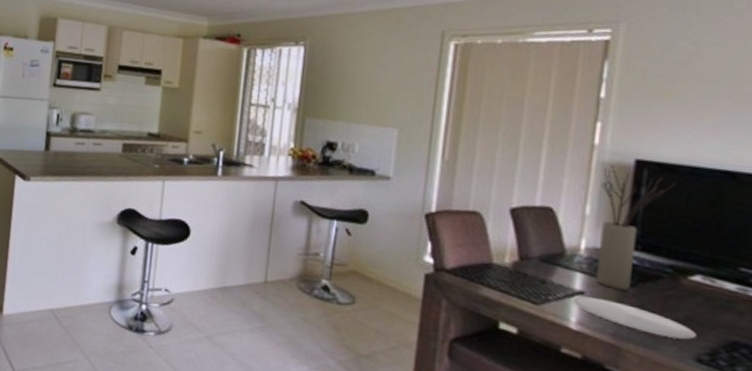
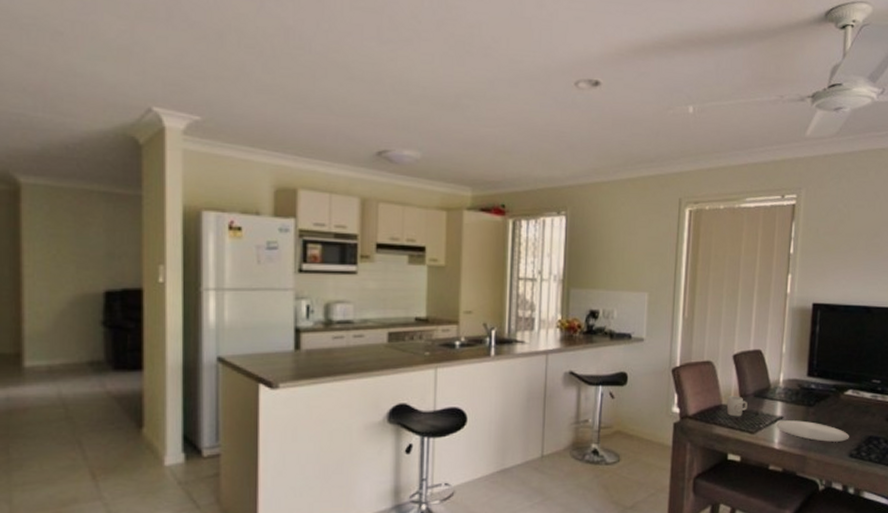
mug: none [498,254,530,282] -> present [726,396,748,417]
vase: present [595,165,676,292] -> none [790,309,837,412]

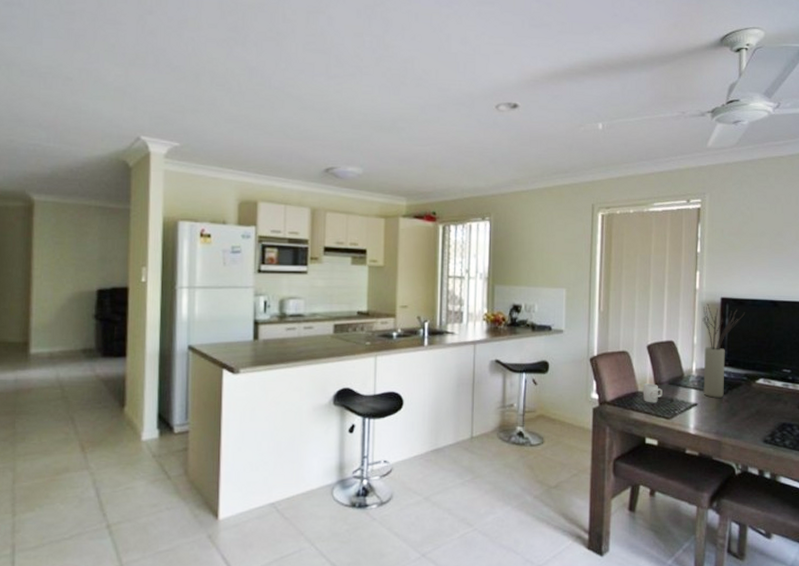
plate: present [775,420,849,442] -> none [690,407,763,428]
vase: none [790,309,837,412] -> present [702,303,745,399]

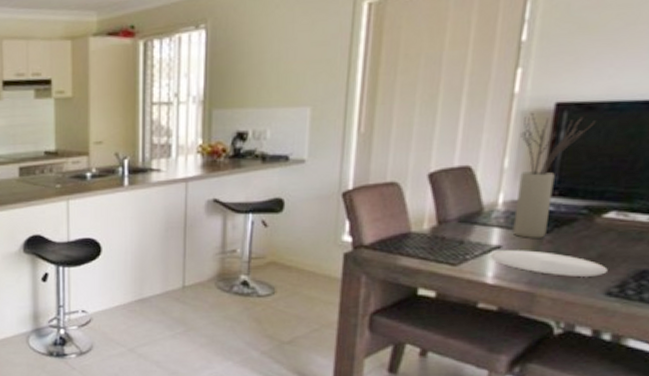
mug: present [642,383,662,403] -> none [417,222,448,246]
plate: none [690,407,763,428] -> present [489,250,608,277]

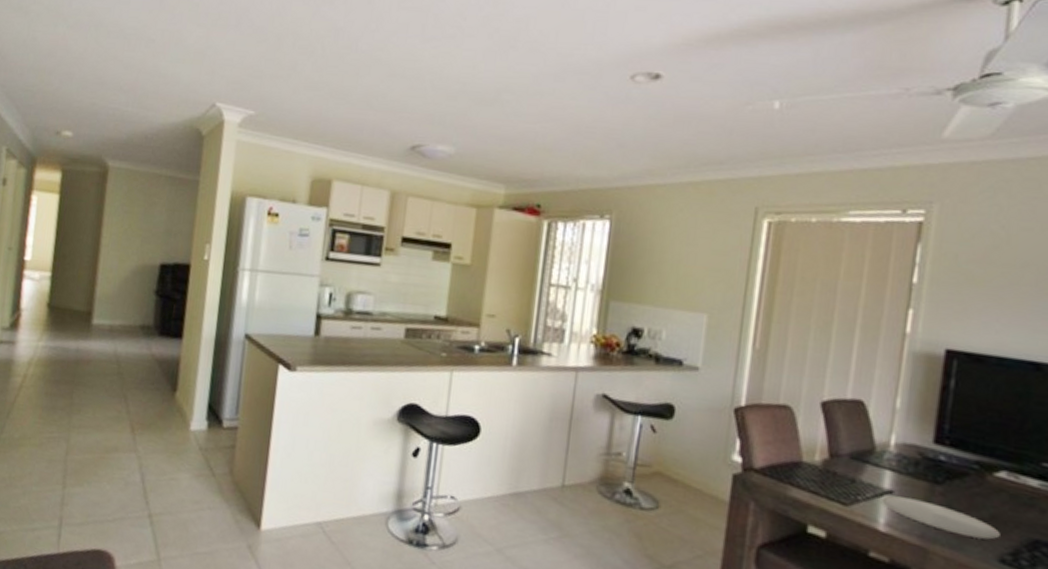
vase: present [512,112,595,240] -> none [904,355,984,490]

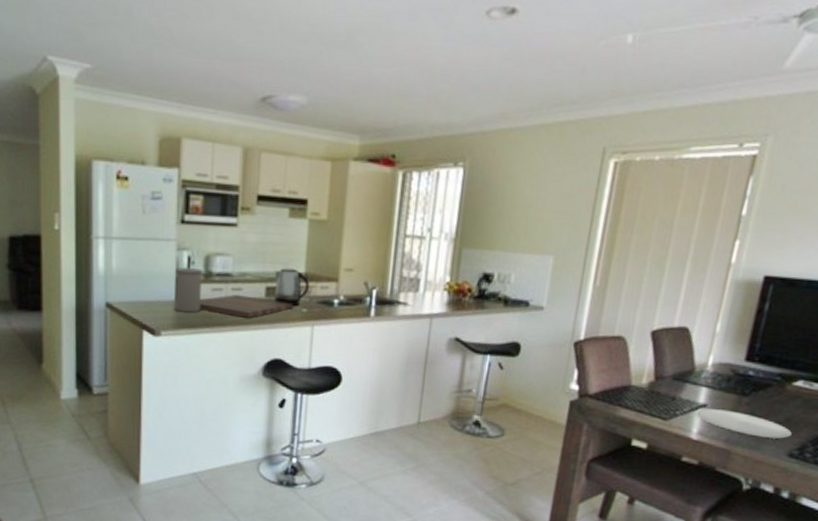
canister: none [312,303,344,350] -> present [174,268,203,313]
cutting board: none [337,334,433,359] -> present [199,295,294,318]
kettle: none [413,309,451,351] -> present [274,267,310,307]

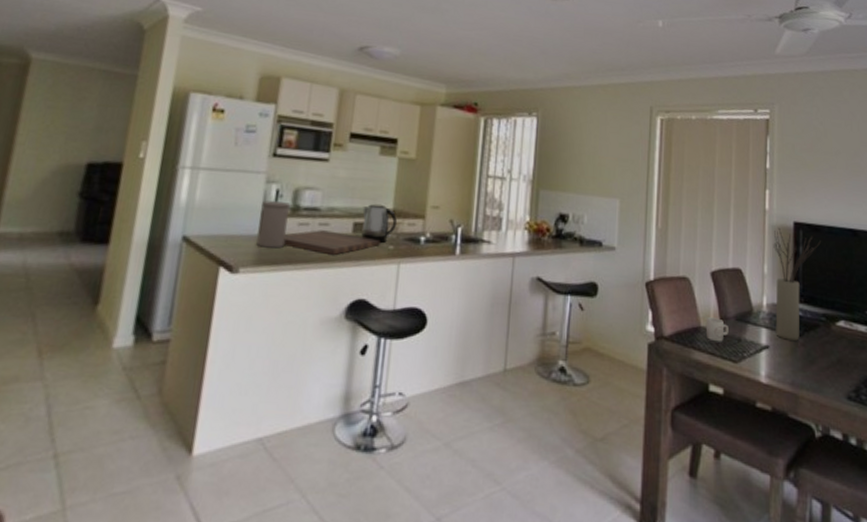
mug: none [636,376,663,401] -> present [705,317,729,342]
plate: present [695,408,792,439] -> none [761,350,845,381]
vase: none [717,282,795,401] -> present [773,227,821,342]

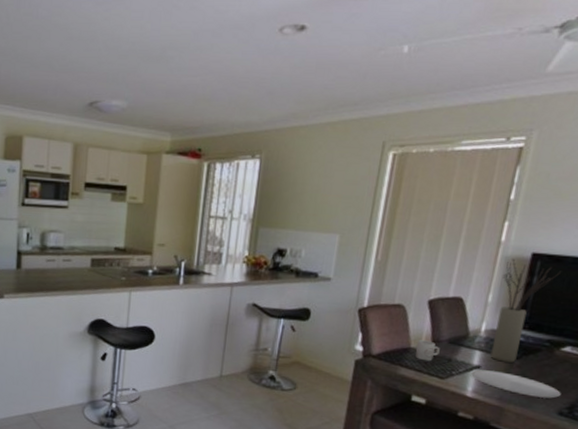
canister: present [256,201,291,249] -> none [15,242,39,280]
cutting board: present [283,230,380,255] -> none [35,265,114,285]
kettle: present [361,203,398,244] -> none [98,242,128,276]
plate: none [761,350,845,381] -> present [470,369,561,399]

